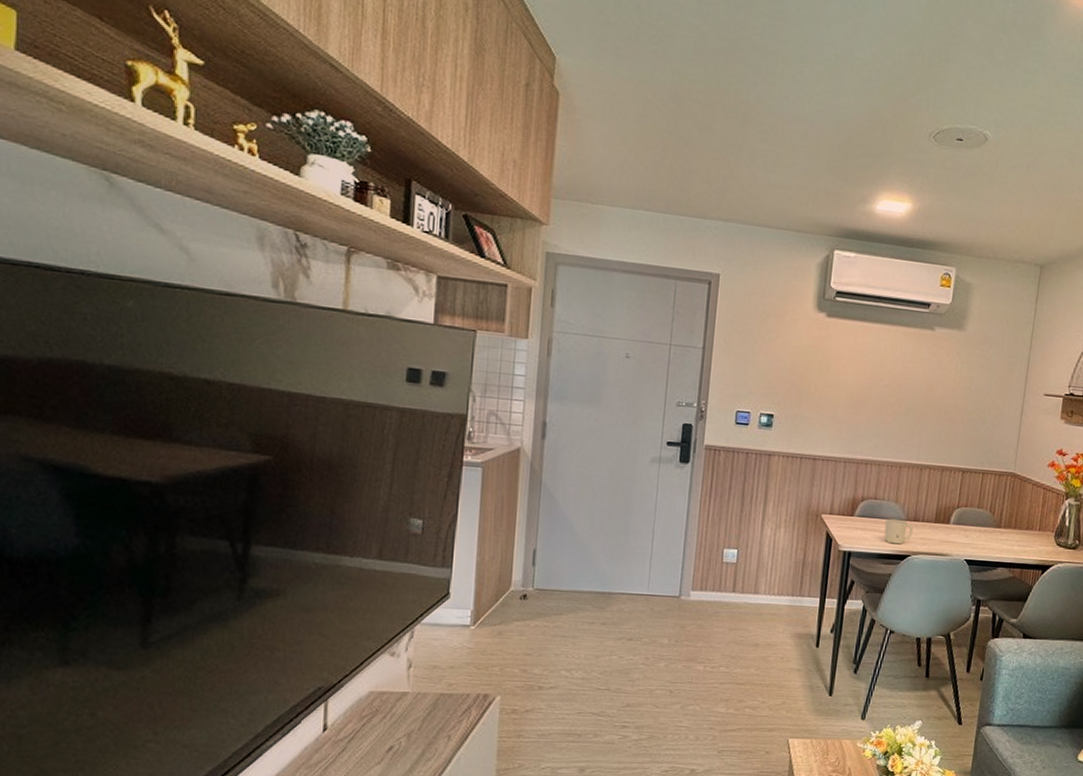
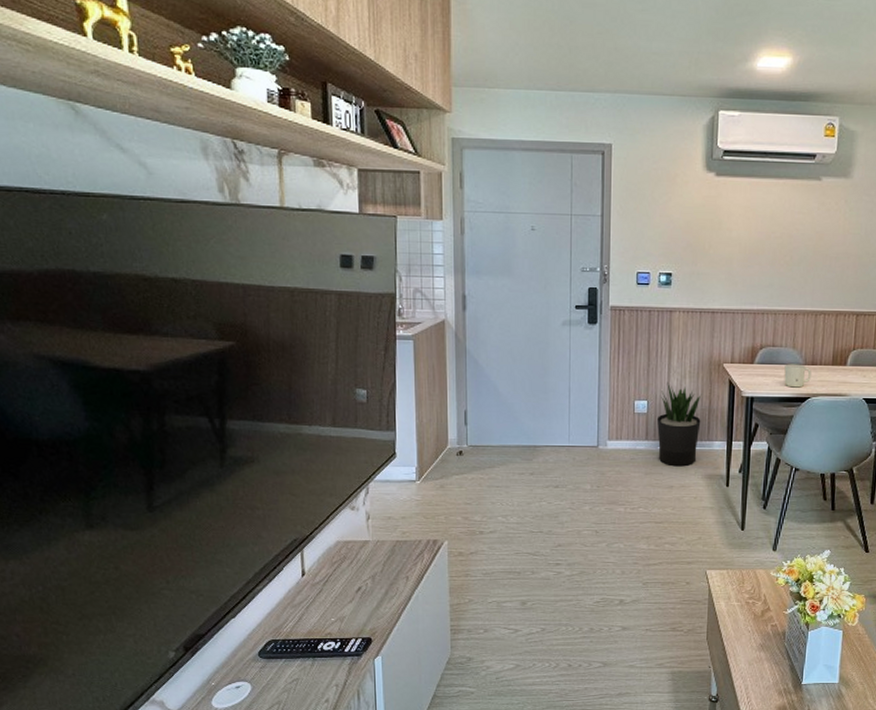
planter: none [746,529,797,623] -> present [657,381,702,467]

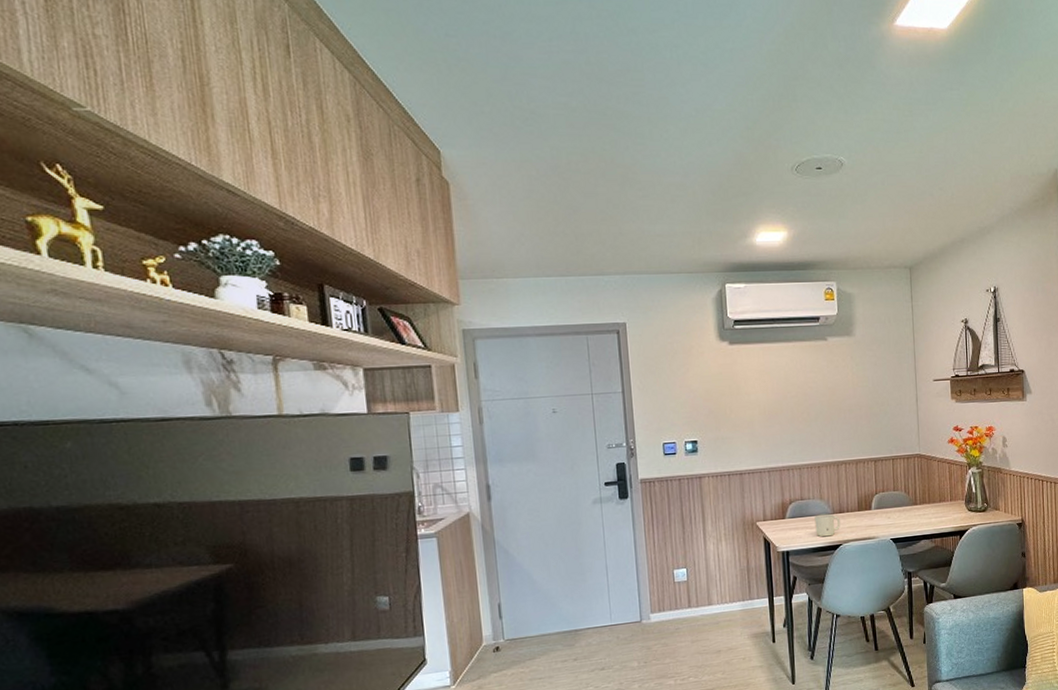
planter: present [657,381,702,467] -> none [698,546,741,631]

